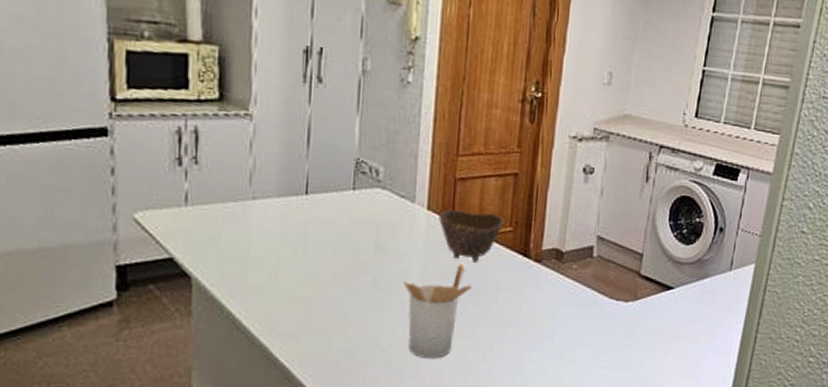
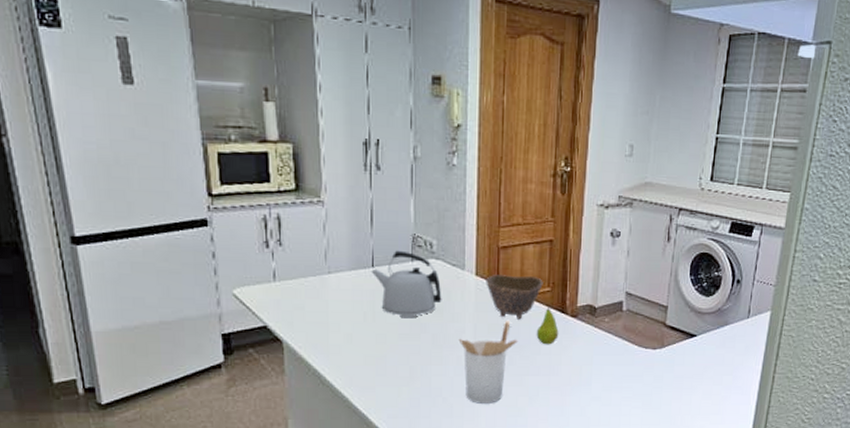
kettle: none [304,176,387,256] -> present [371,250,442,319]
fruit: none [493,246,520,293] -> present [536,304,559,345]

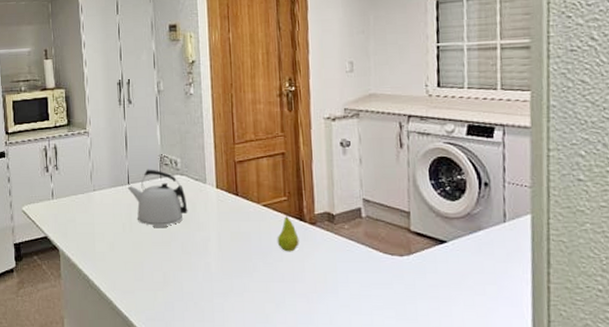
utensil holder: present [458,321,518,404] -> none [205,229,261,309]
bowl: present [486,275,543,320] -> none [226,187,280,228]

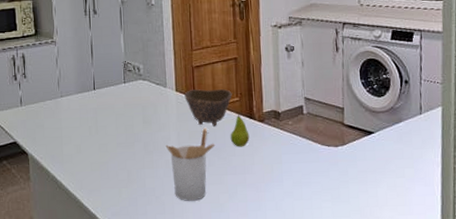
kettle: present [127,169,188,228] -> none [93,75,150,130]
utensil holder: none [205,229,261,309] -> present [165,128,216,201]
bowl: none [226,187,280,228] -> present [184,89,232,127]

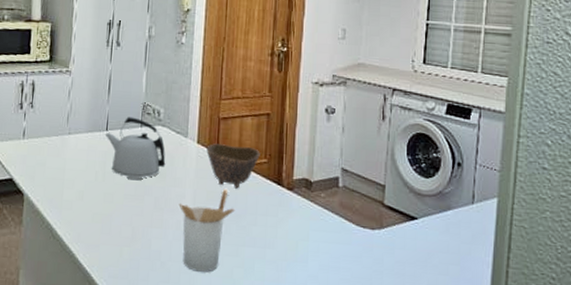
kettle: none [93,75,150,130] -> present [105,116,166,181]
fruit: present [230,112,250,147] -> none [252,175,275,217]

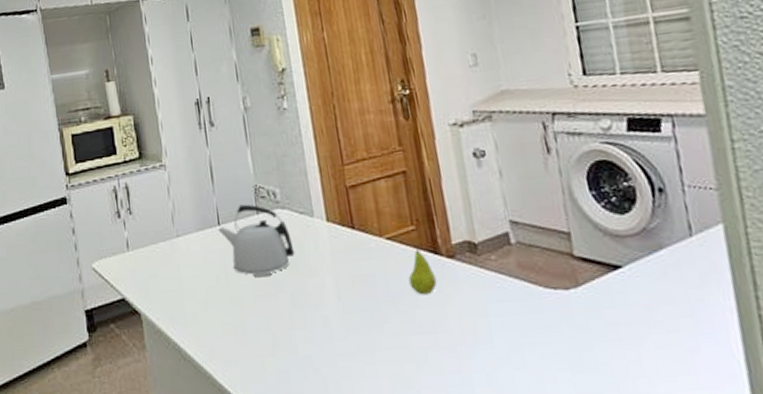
utensil holder: present [179,189,235,272] -> none [320,270,390,374]
bowl: present [206,143,260,189] -> none [339,215,405,267]
fruit: none [252,175,275,217] -> present [408,245,437,295]

